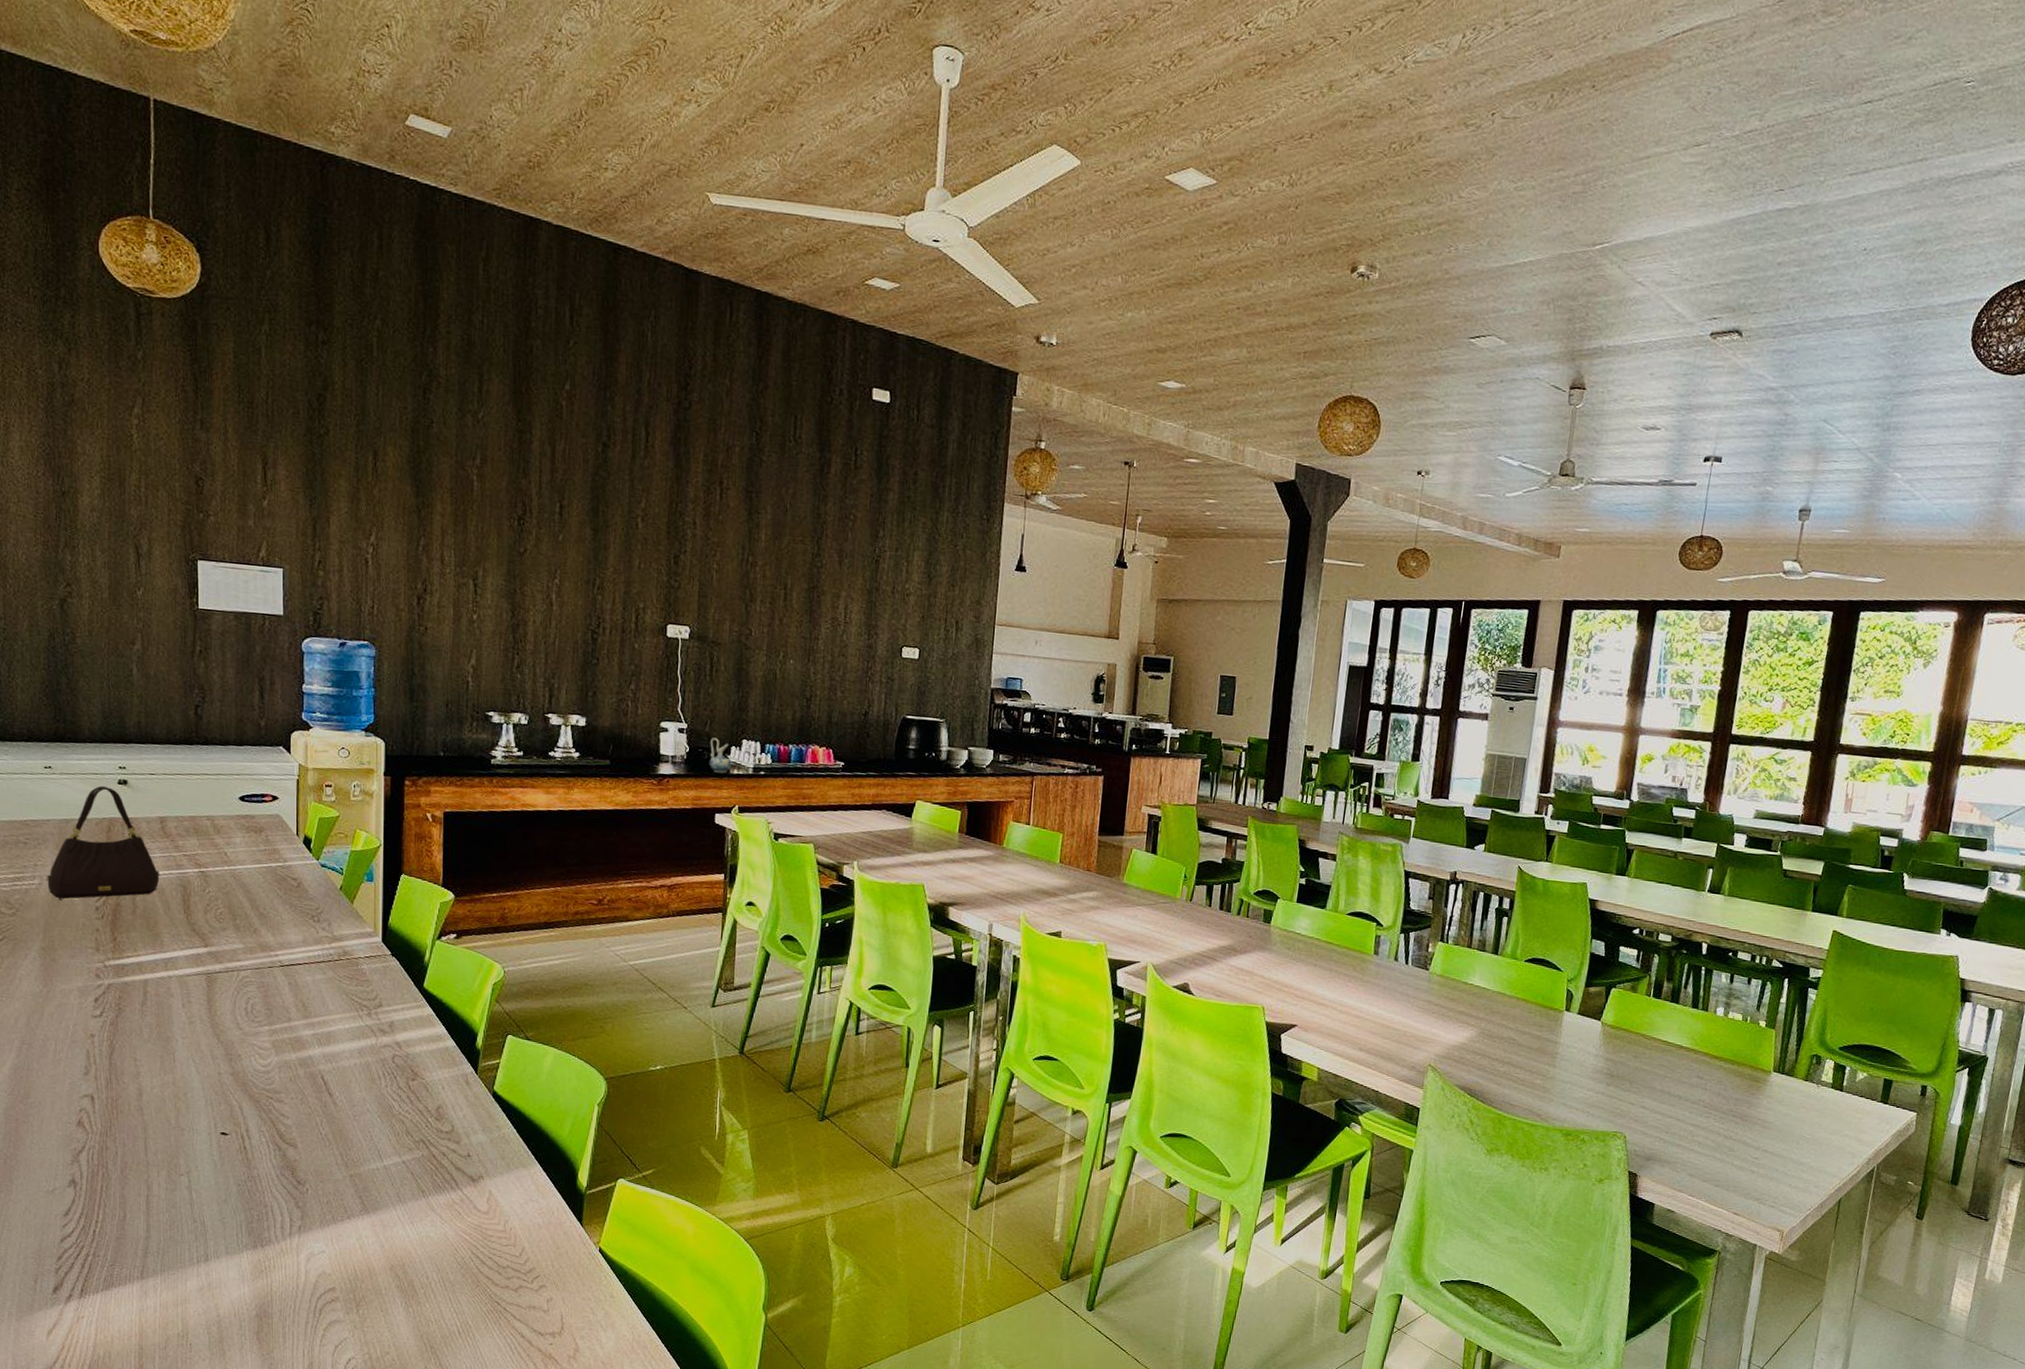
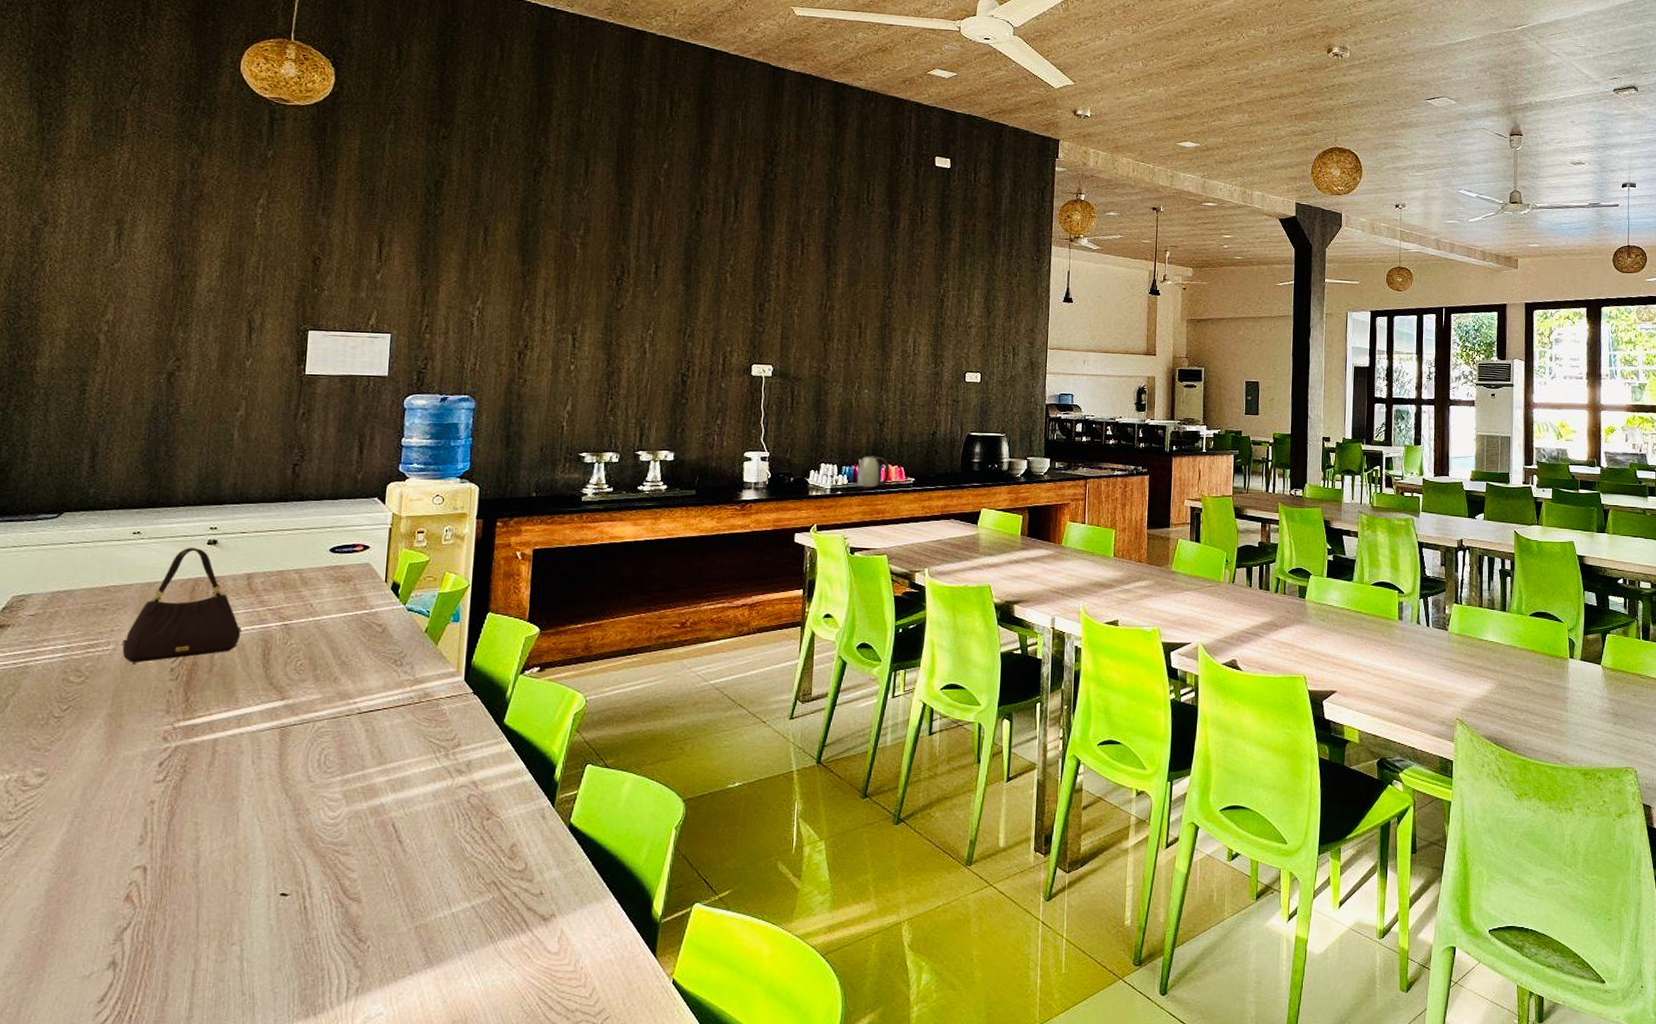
ceramic pitcher: present [709,737,731,774] -> none [789,463,810,496]
kettle: none [780,733,817,772] -> present [856,454,890,490]

